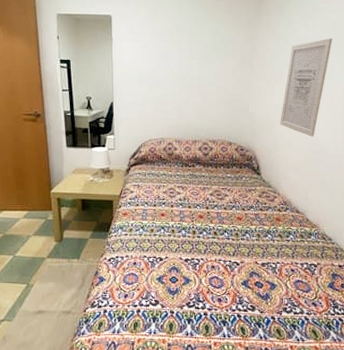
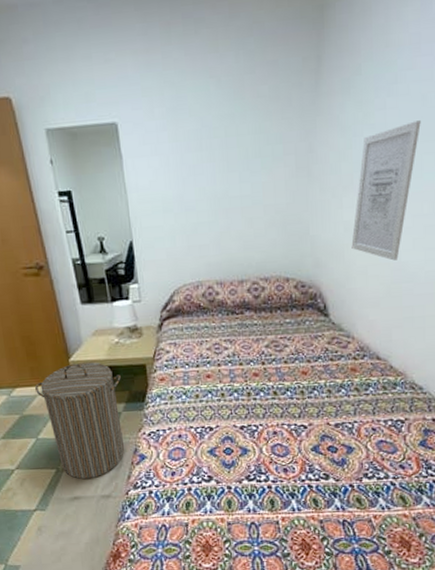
laundry hamper: none [19,195,91,295] -> present [35,362,125,479]

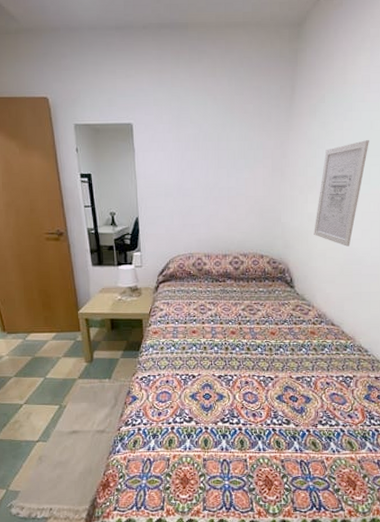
laundry hamper: present [35,362,125,479] -> none [47,315,121,415]

